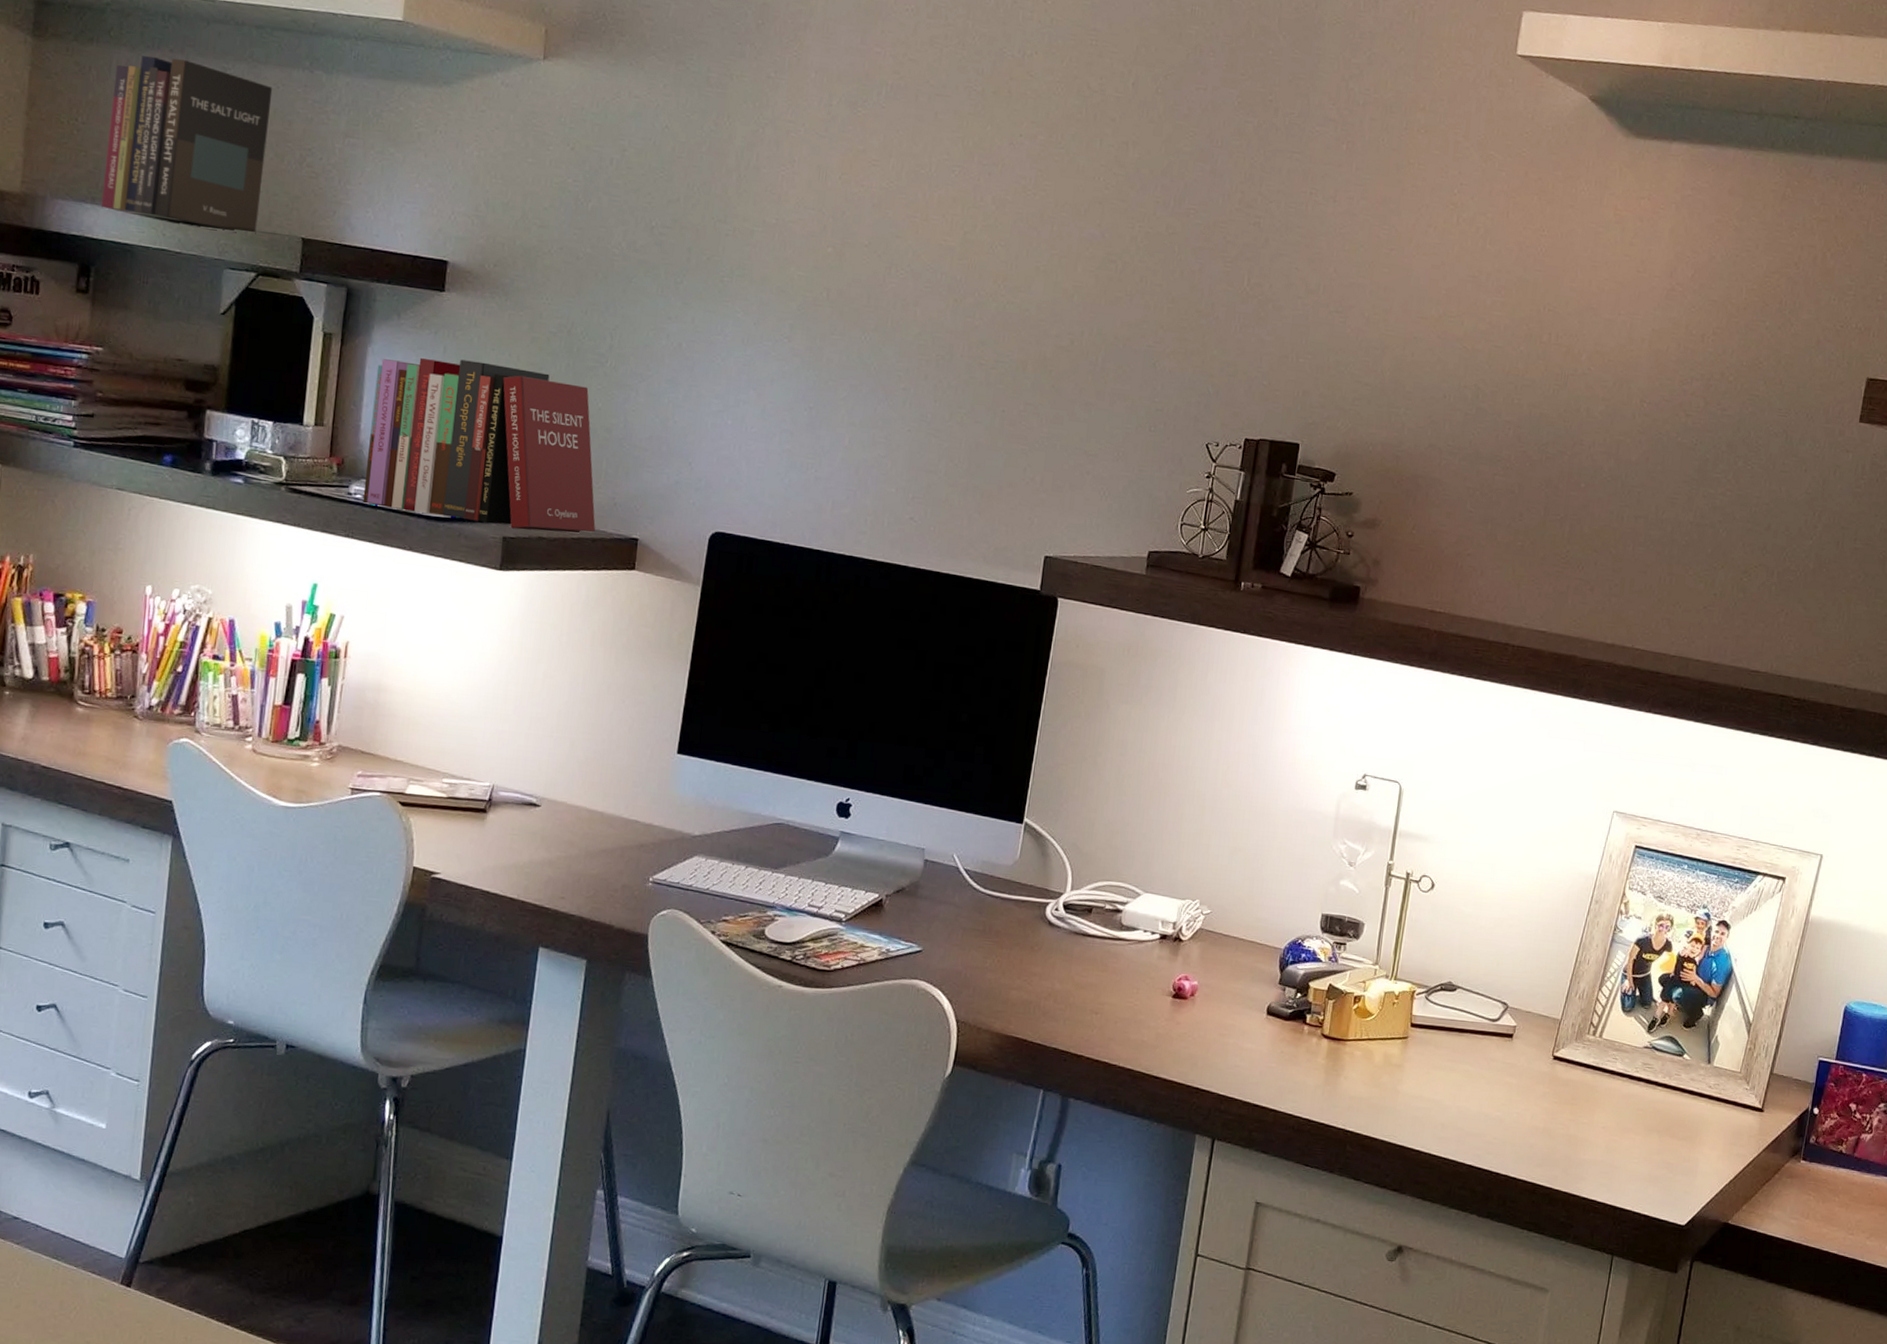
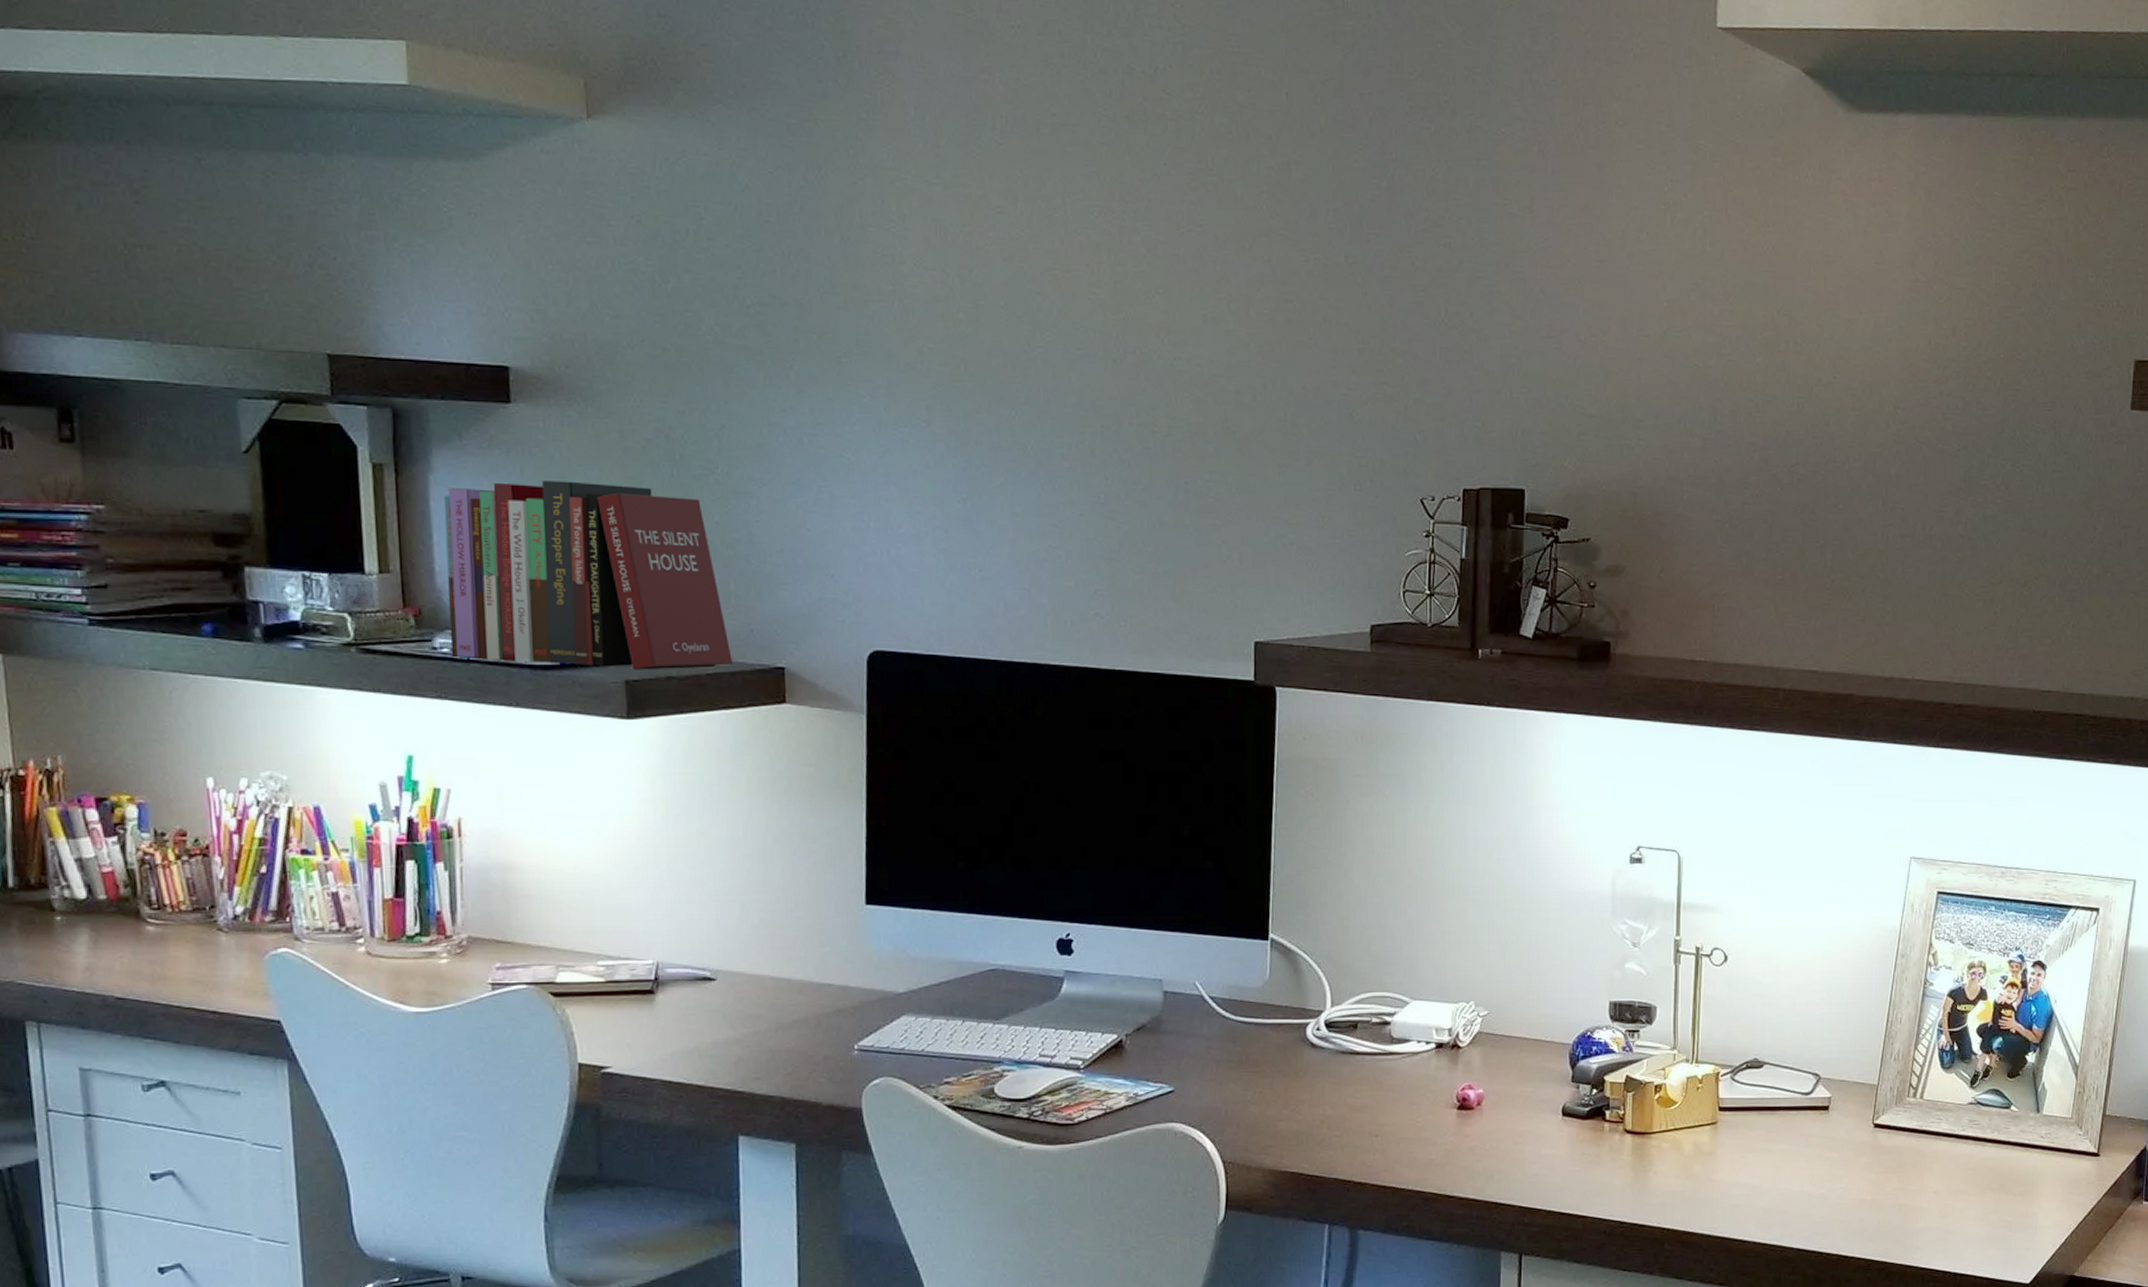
books: present [100,56,273,235] -> none [61,150,270,355]

